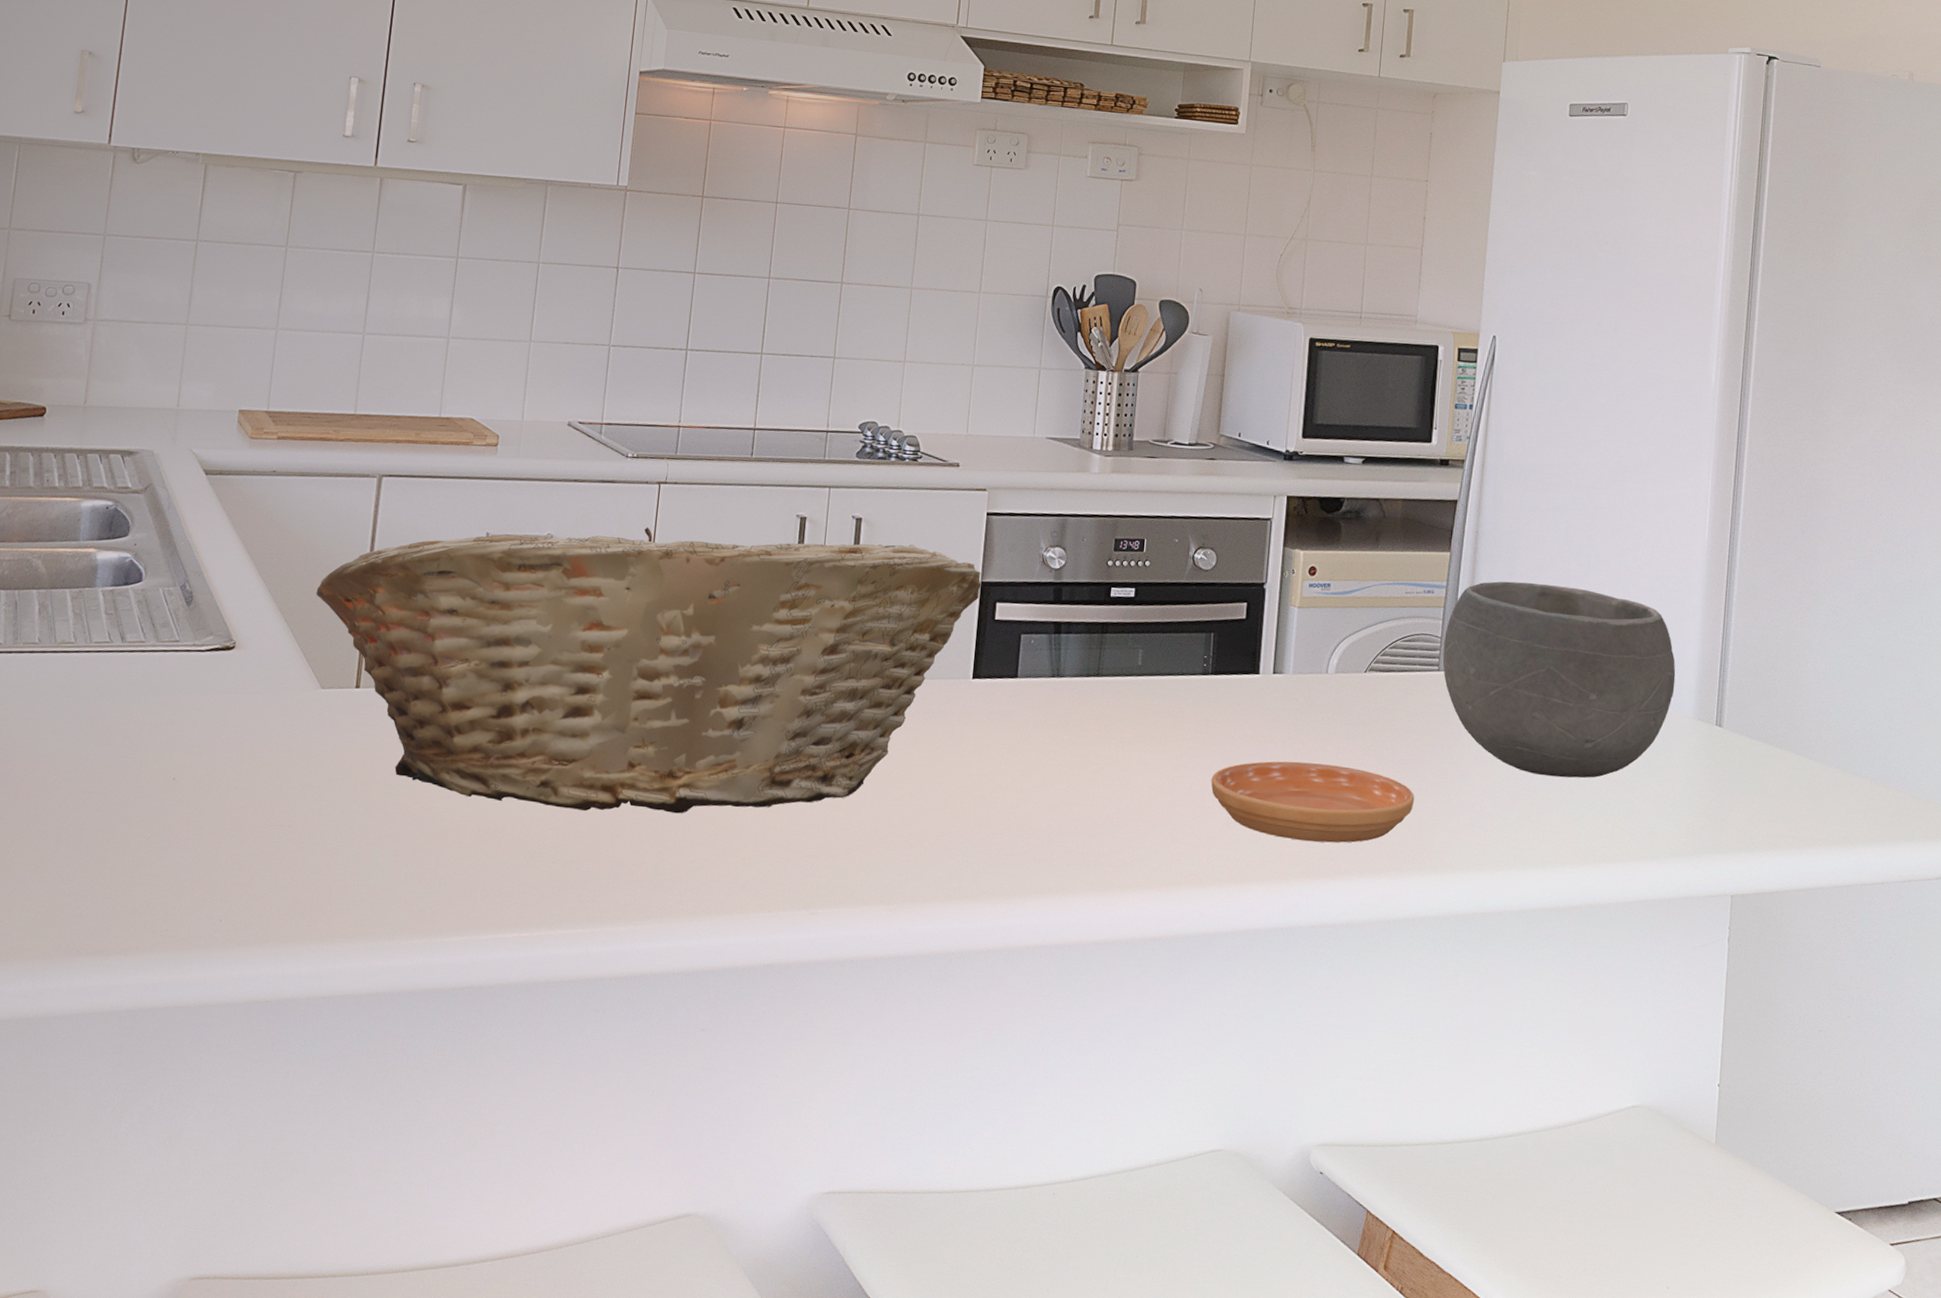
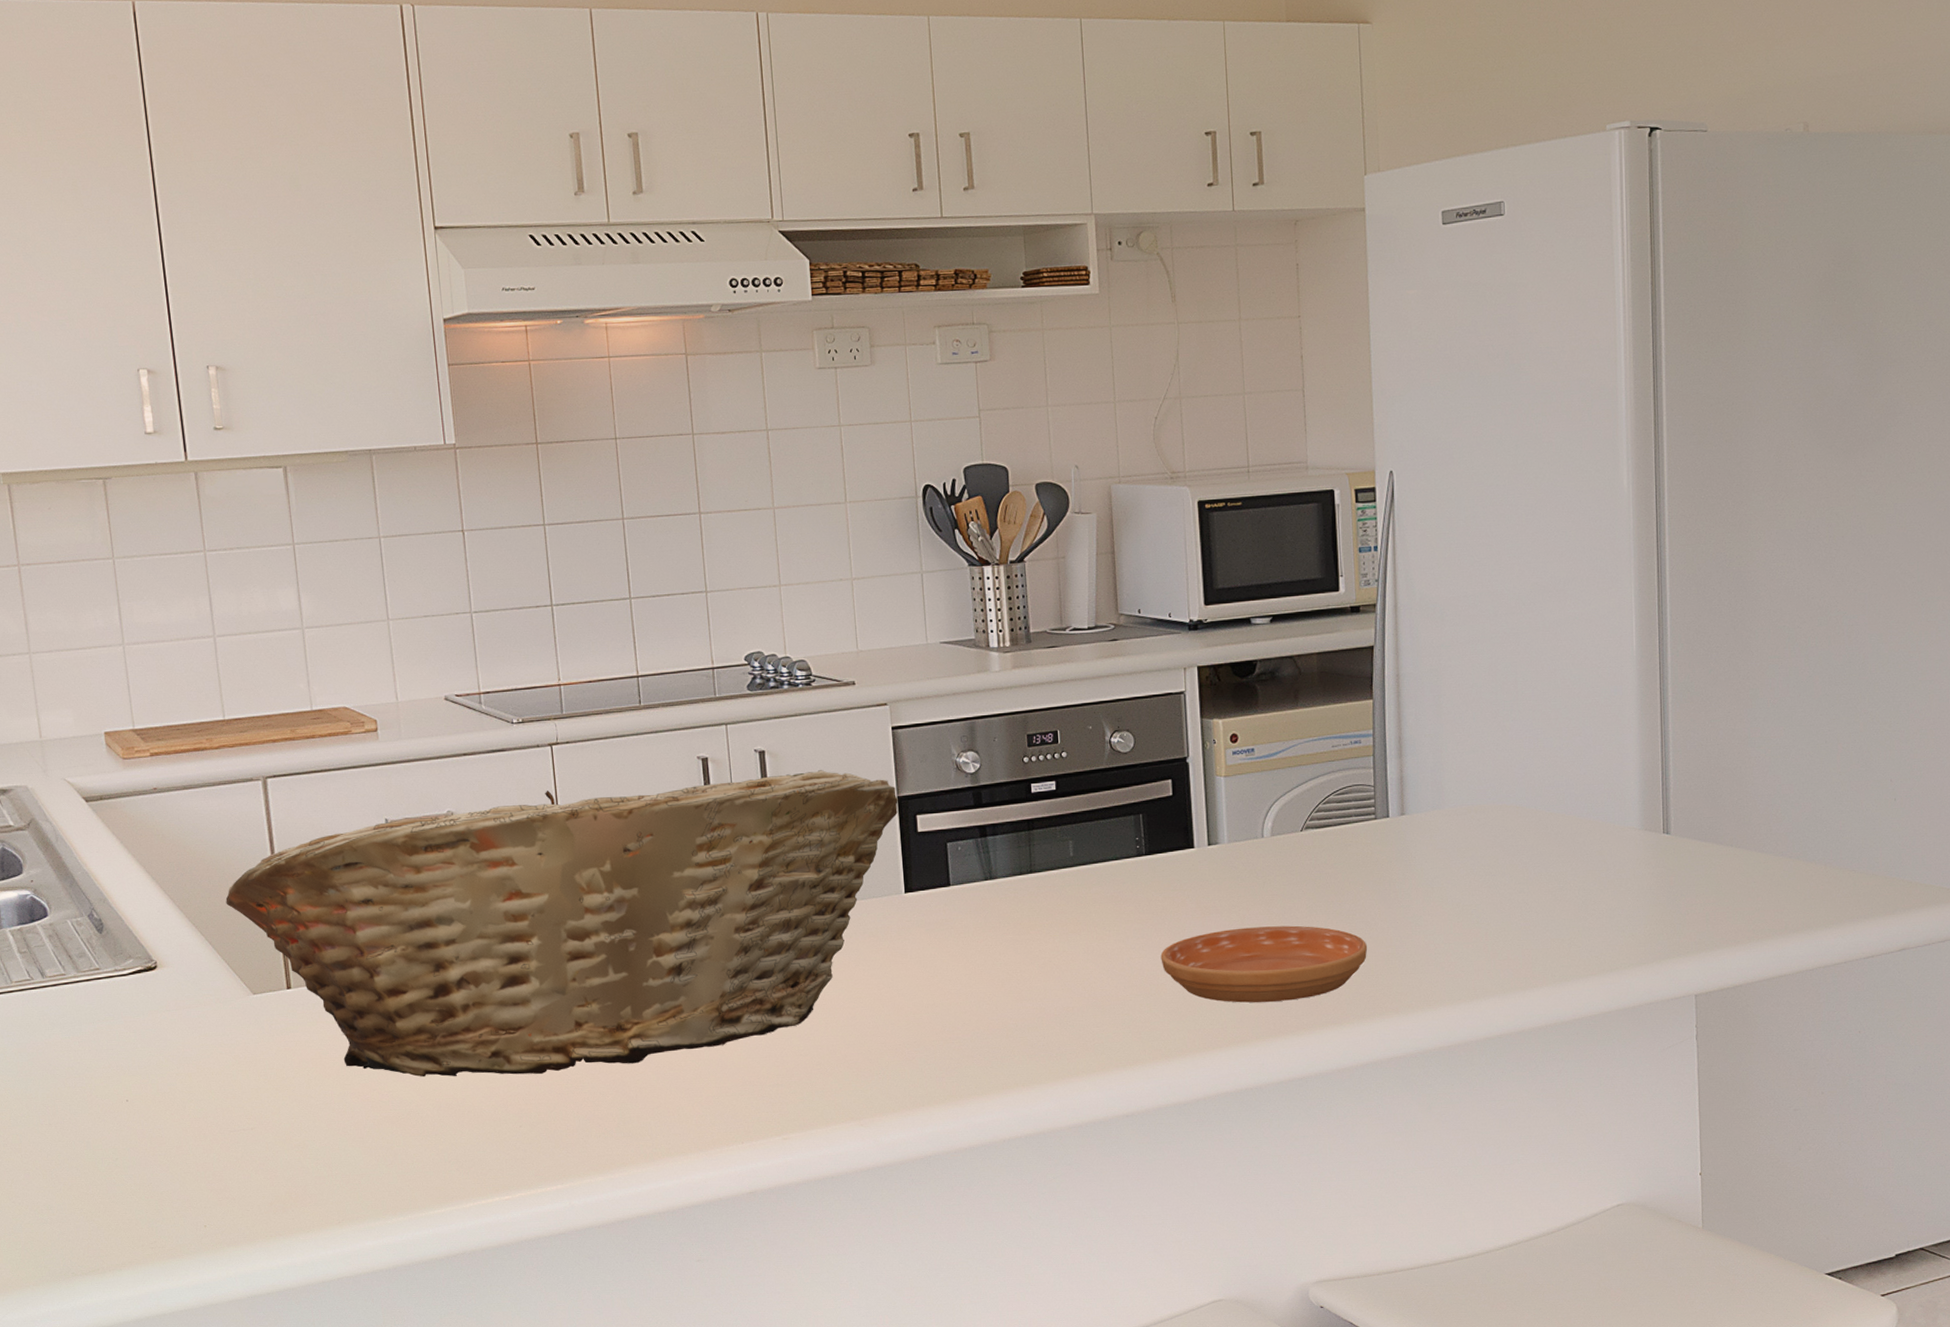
bowl: present [1442,581,1676,778] -> none [1377,717,1618,907]

